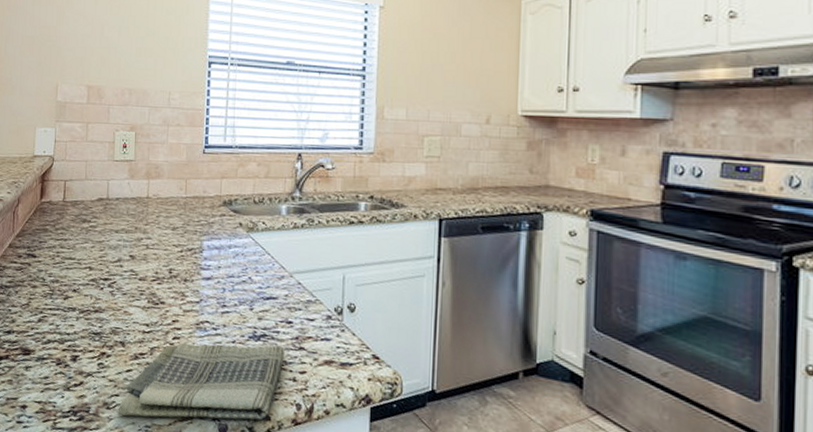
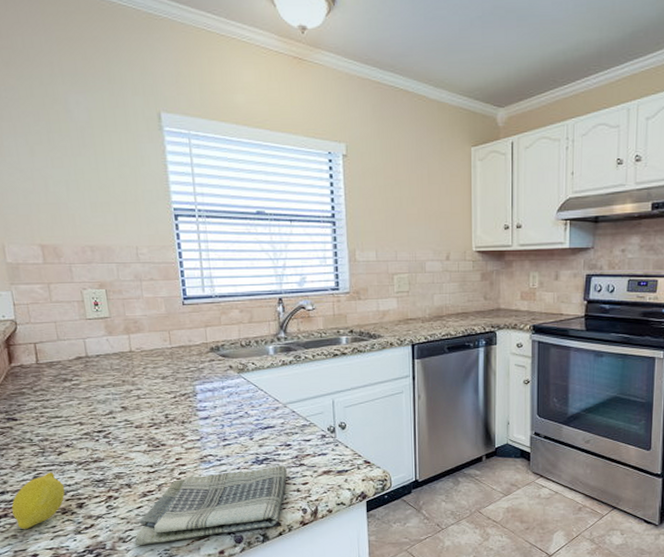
fruit: none [13,316,63,376] -> present [11,471,65,529]

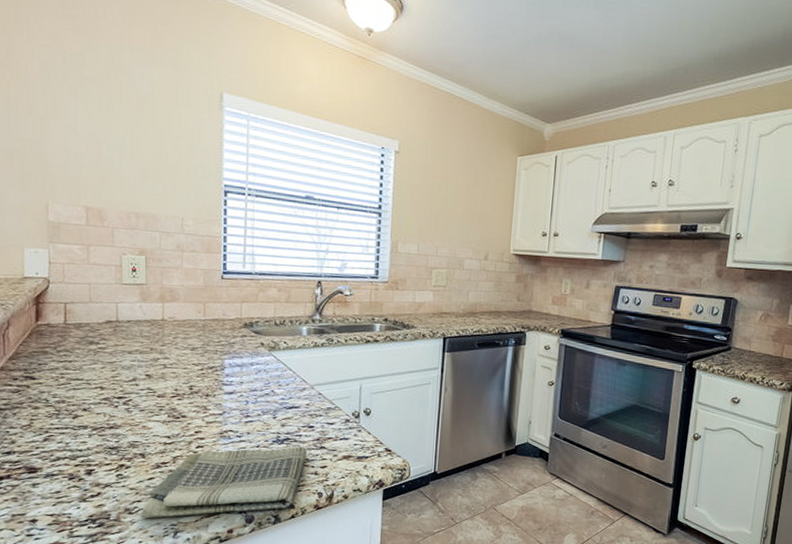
fruit: present [11,471,65,529] -> none [16,434,75,492]

